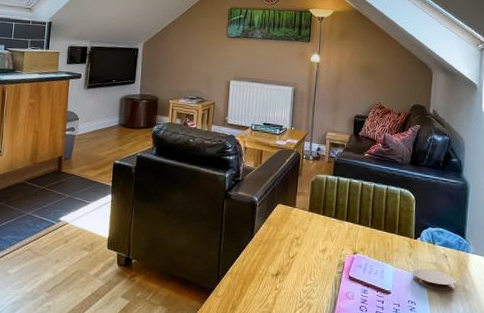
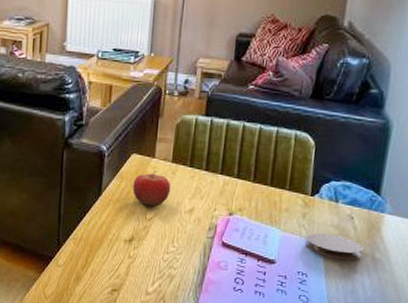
fruit: none [278,218,308,247] -> present [132,171,171,207]

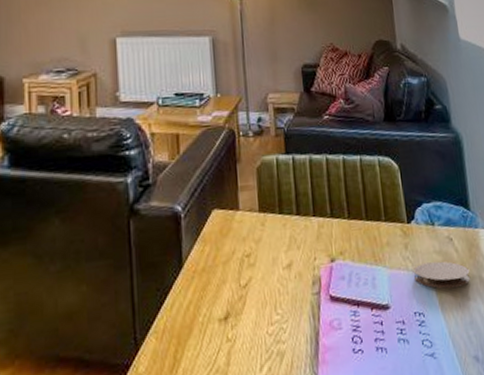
fruit: present [132,171,171,207] -> none [219,225,263,270]

